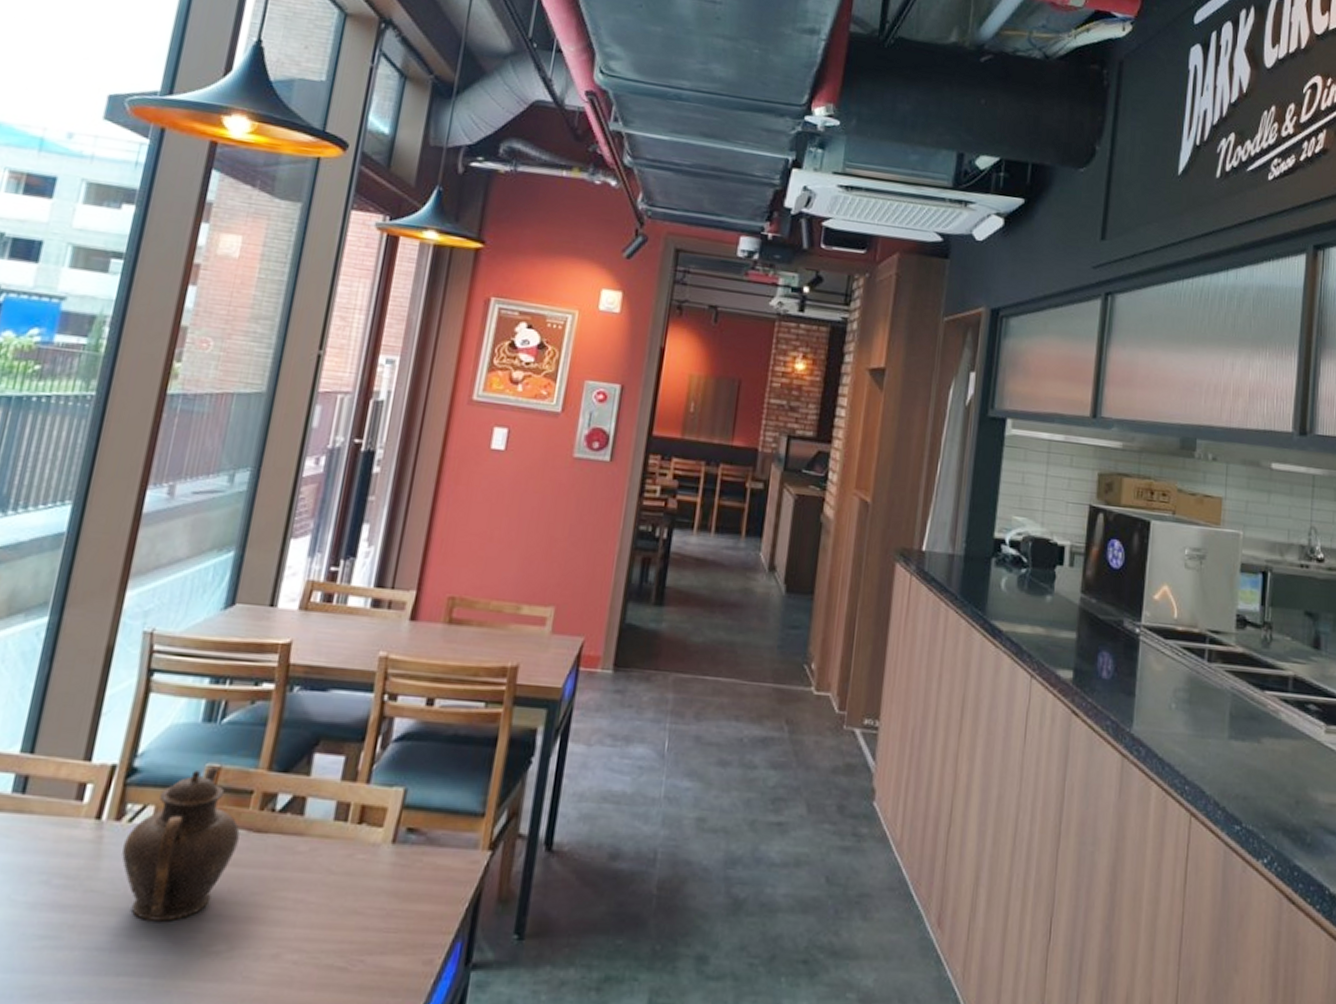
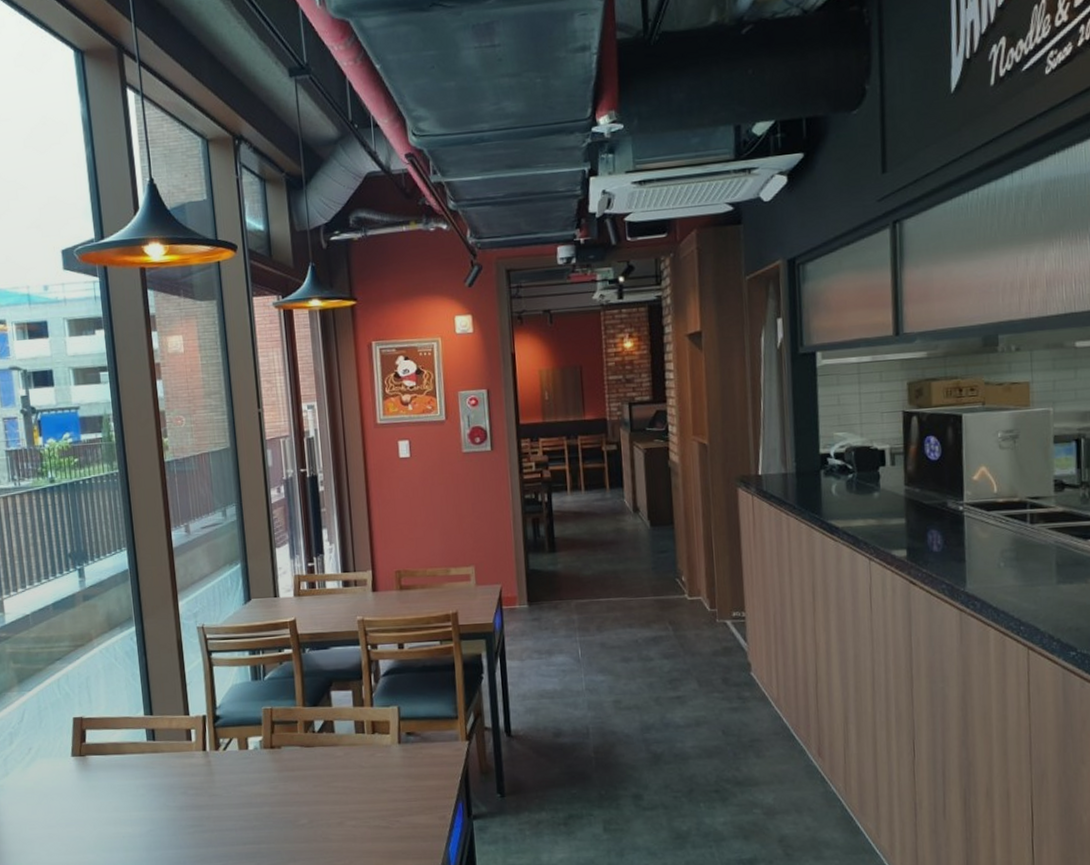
teapot: present [121,765,240,922] -> none [225,707,297,810]

